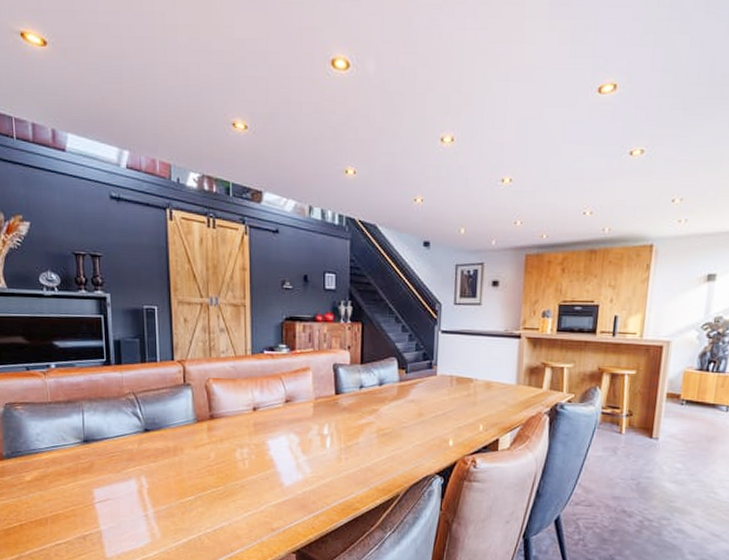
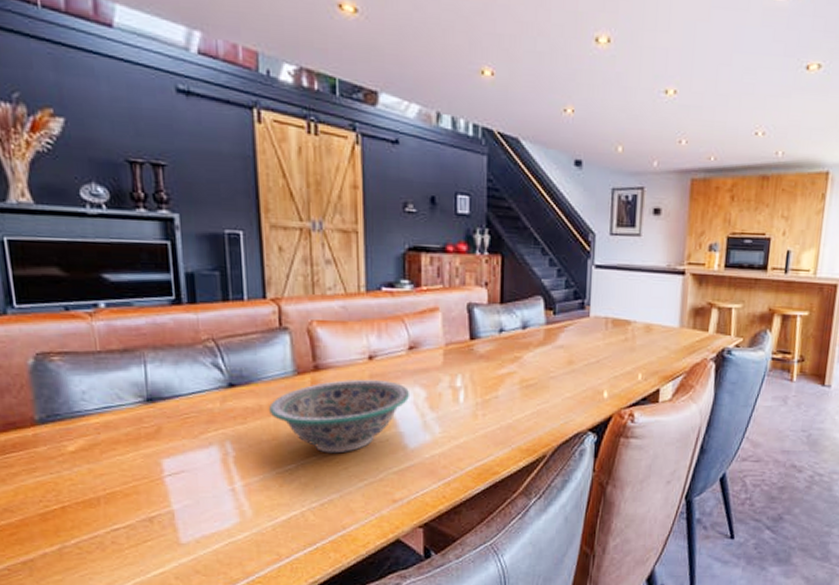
decorative bowl: none [175,426,286,488] -> present [269,379,410,454]

